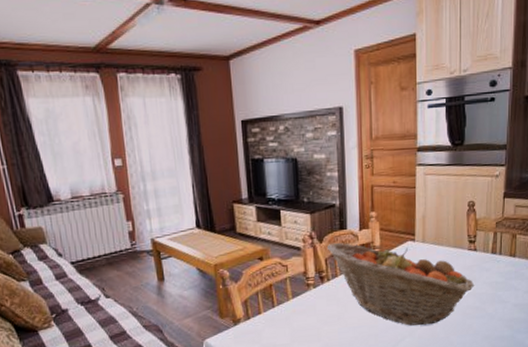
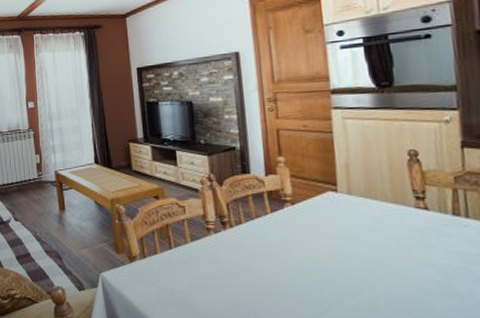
fruit basket: present [326,242,475,326] -> none [227,187,432,296]

